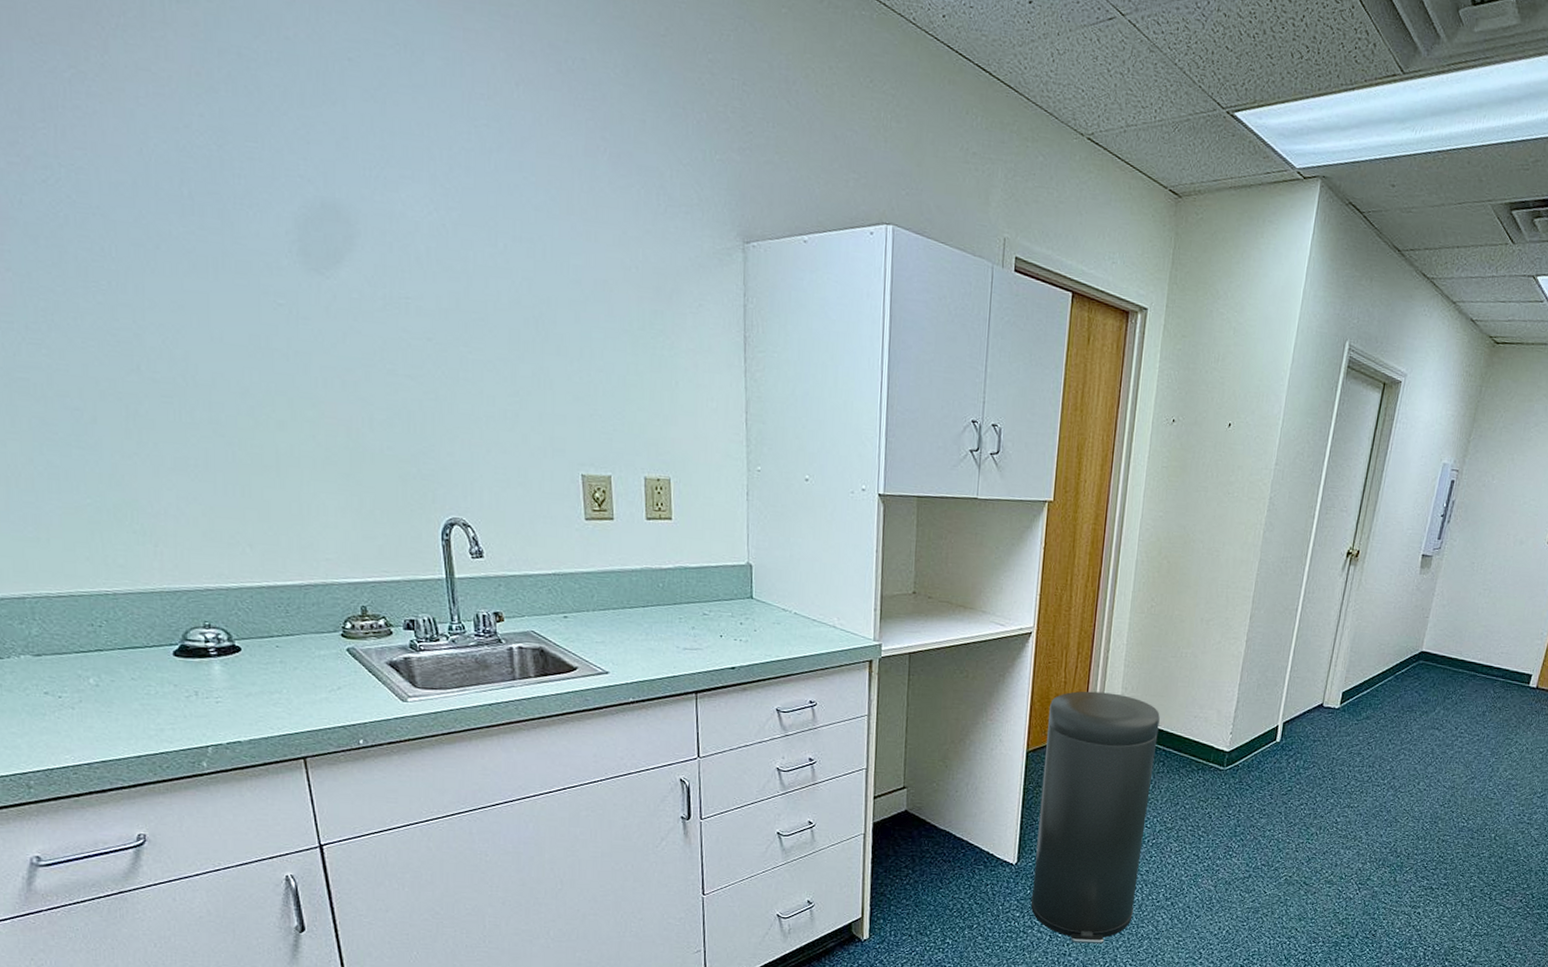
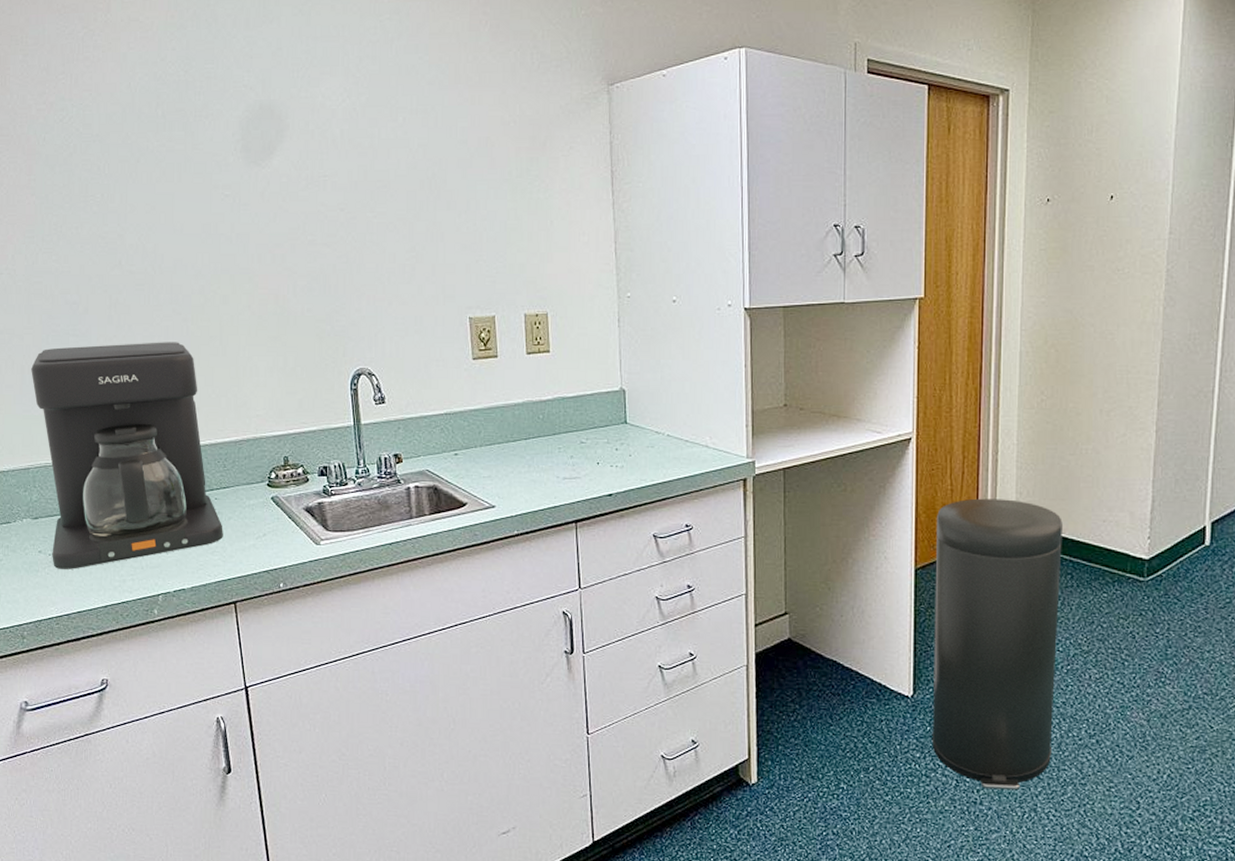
coffee maker: none [20,459,288,715] -> present [31,342,223,569]

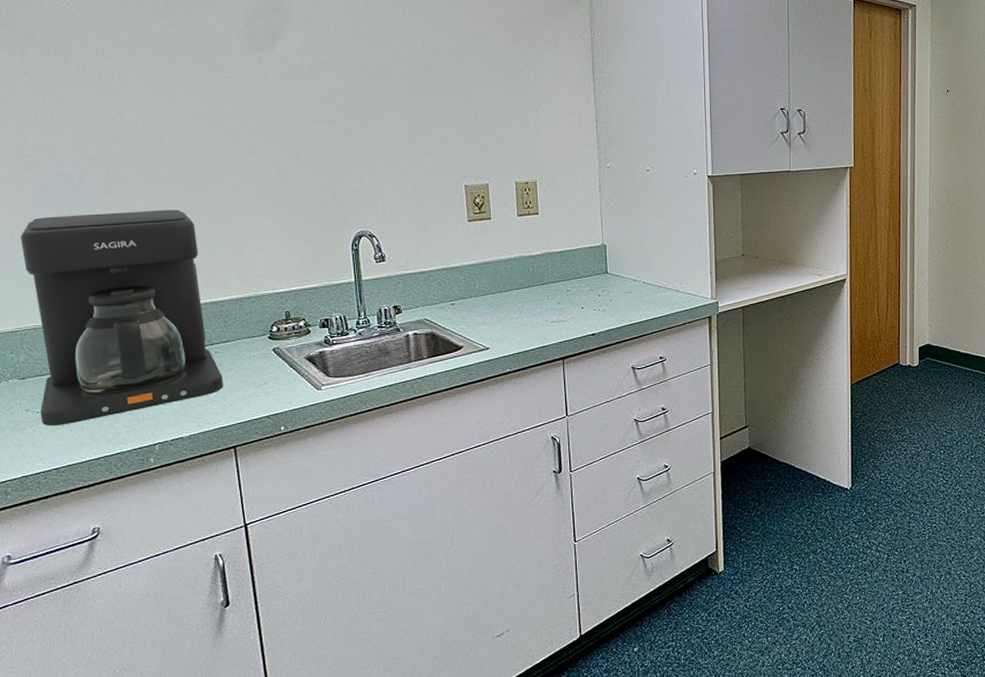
pedal bin: present [932,498,1063,791] -> none [867,325,965,560]

